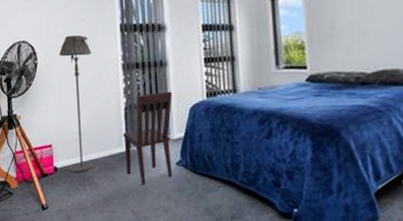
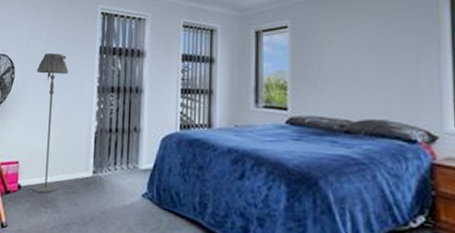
dining chair: present [123,91,173,184] -> none [90,119,145,214]

